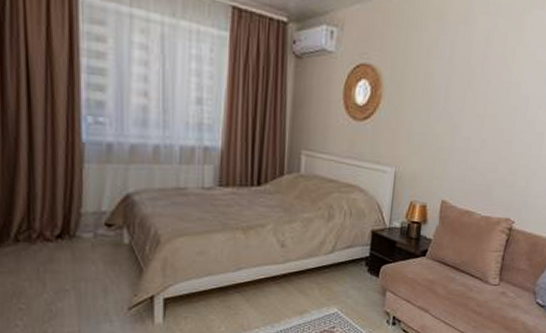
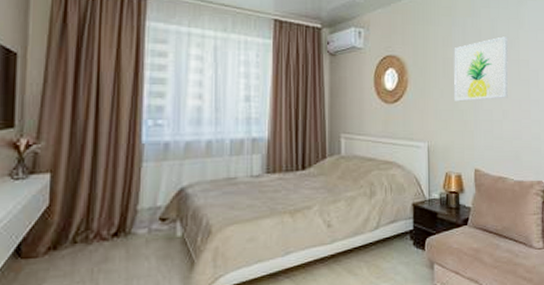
wall art: none [431,52,503,126] -> present [454,36,509,102]

